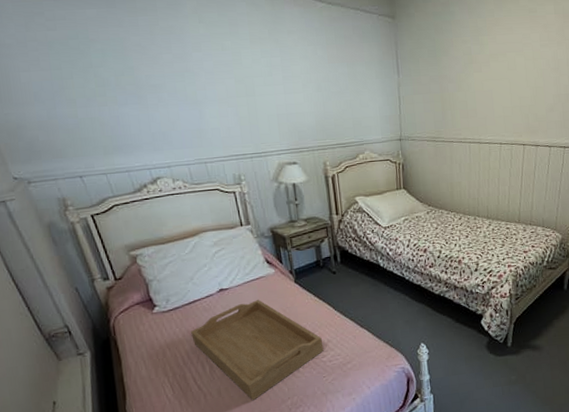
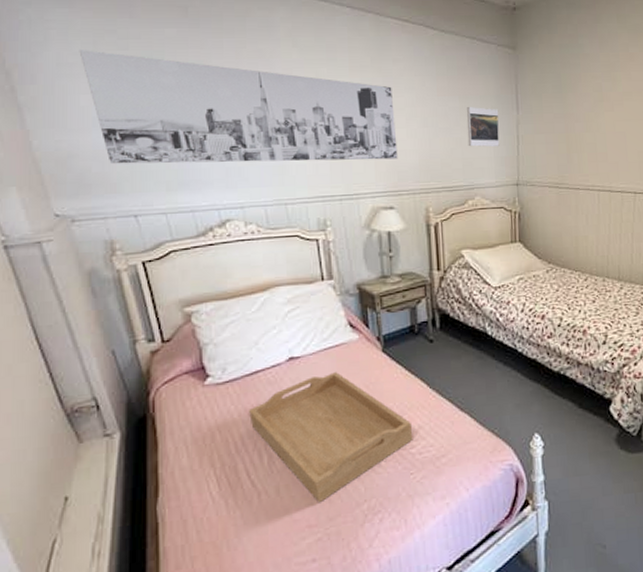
wall art: none [13,31,297,133] -> present [79,50,398,164]
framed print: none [354,72,384,108] -> present [467,107,500,147]

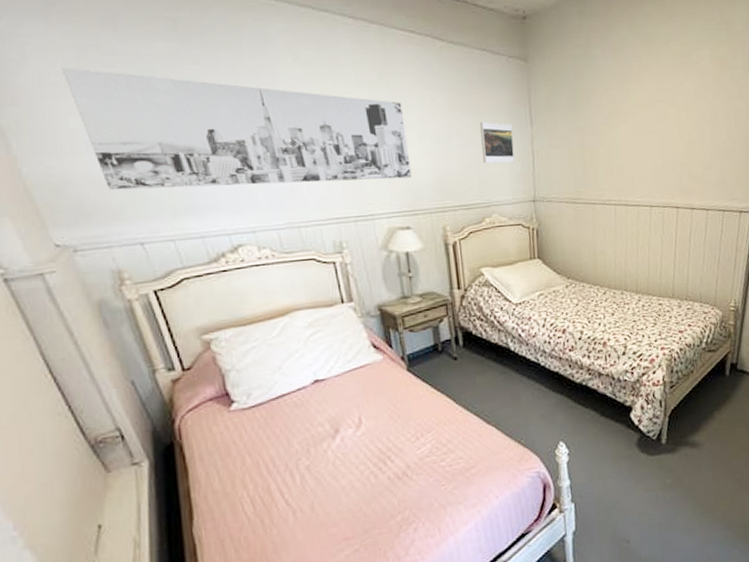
serving tray: present [249,372,413,503] -> none [278,392,443,517]

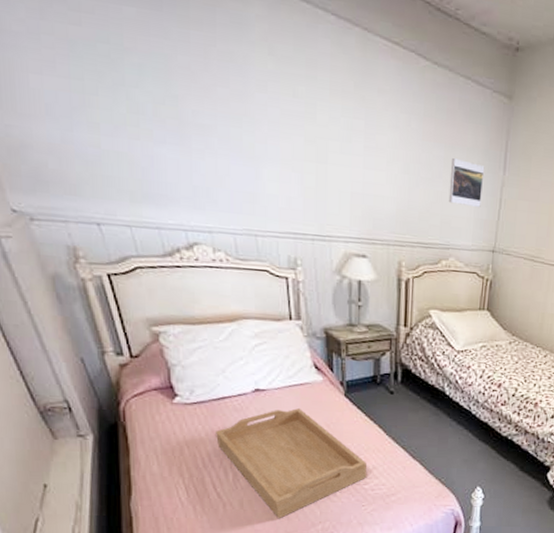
wall art: present [61,67,412,191] -> none [23,16,376,205]
serving tray: none [278,392,443,517] -> present [216,408,367,519]

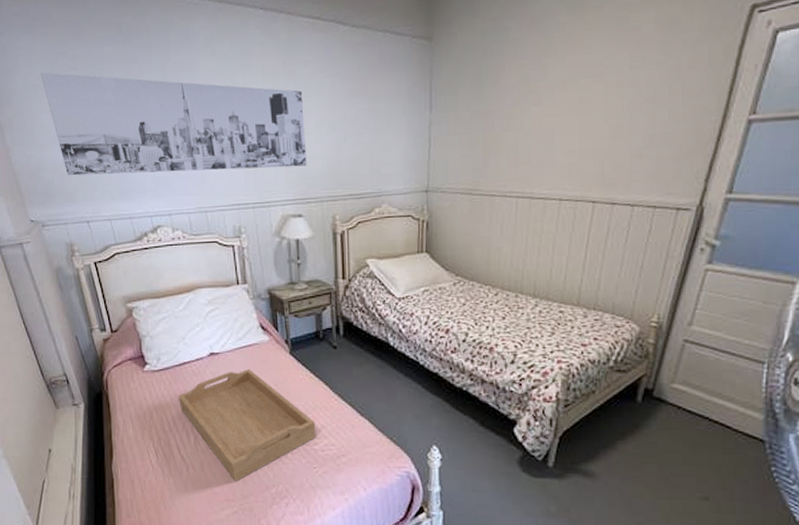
wall art: none [23,16,376,205] -> present [40,72,307,176]
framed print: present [448,158,485,207] -> none [376,108,411,152]

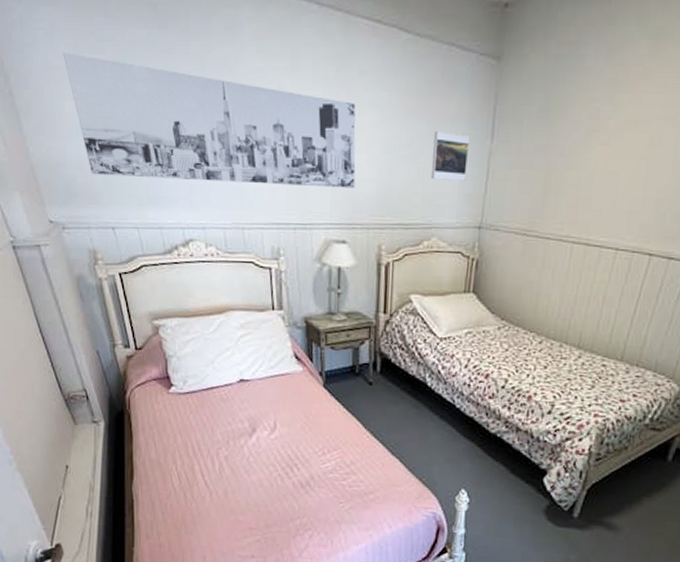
serving tray: present [179,369,316,482] -> none [205,399,345,511]
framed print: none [376,108,411,152] -> present [430,132,470,181]

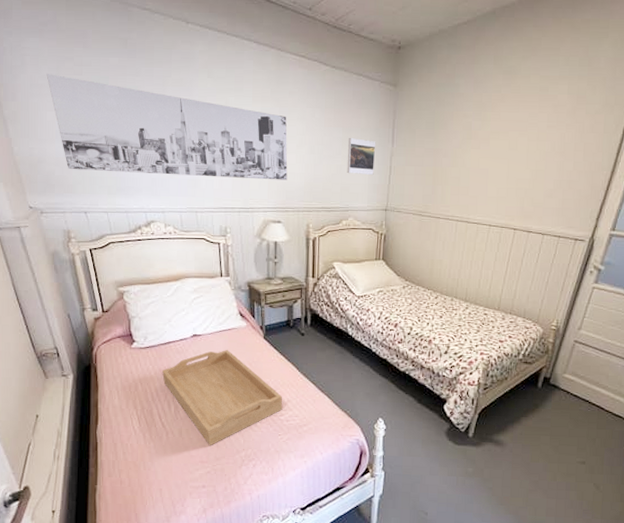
serving tray: none [205,399,345,511] -> present [162,350,283,446]

